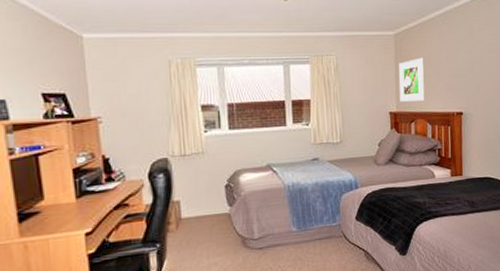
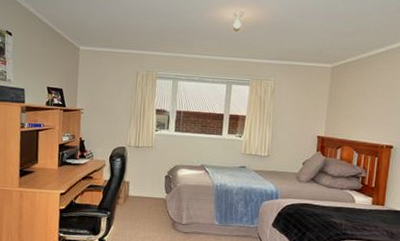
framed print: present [398,57,425,102] -> none [329,90,359,130]

